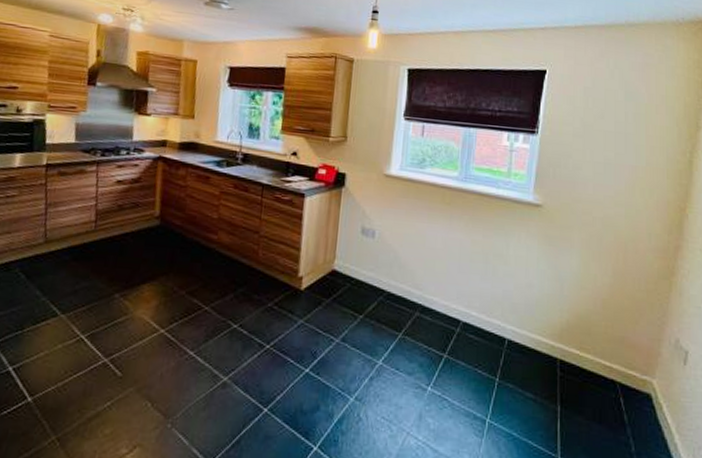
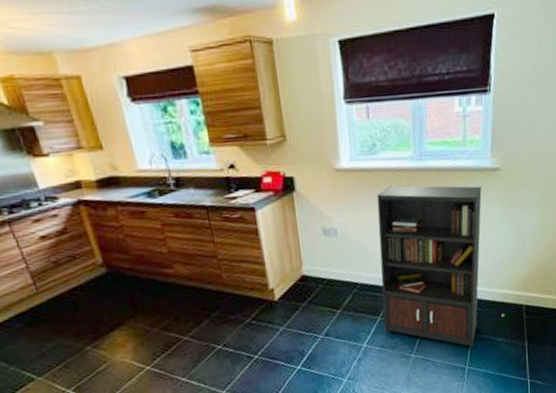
bookcase: none [403,200,536,398] -> present [376,185,505,349]

